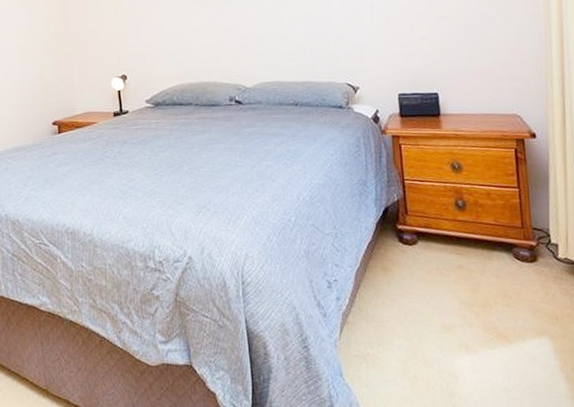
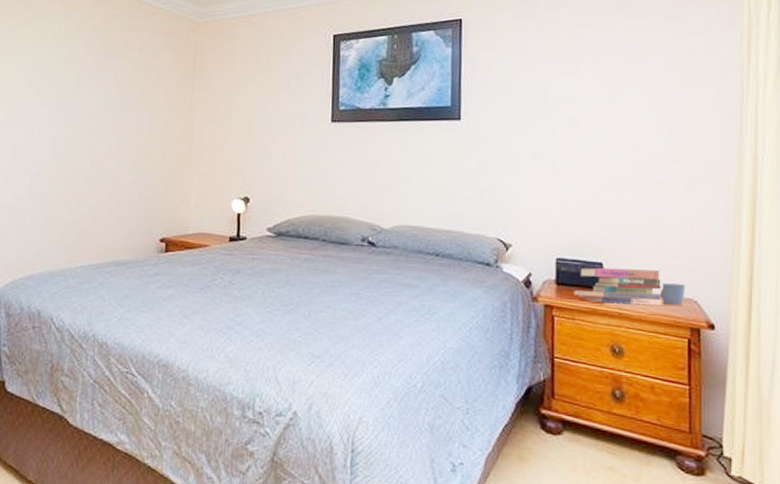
books: none [416,93,491,129] -> present [574,267,662,306]
mug: none [488,102,510,123] -> present [659,283,686,306]

